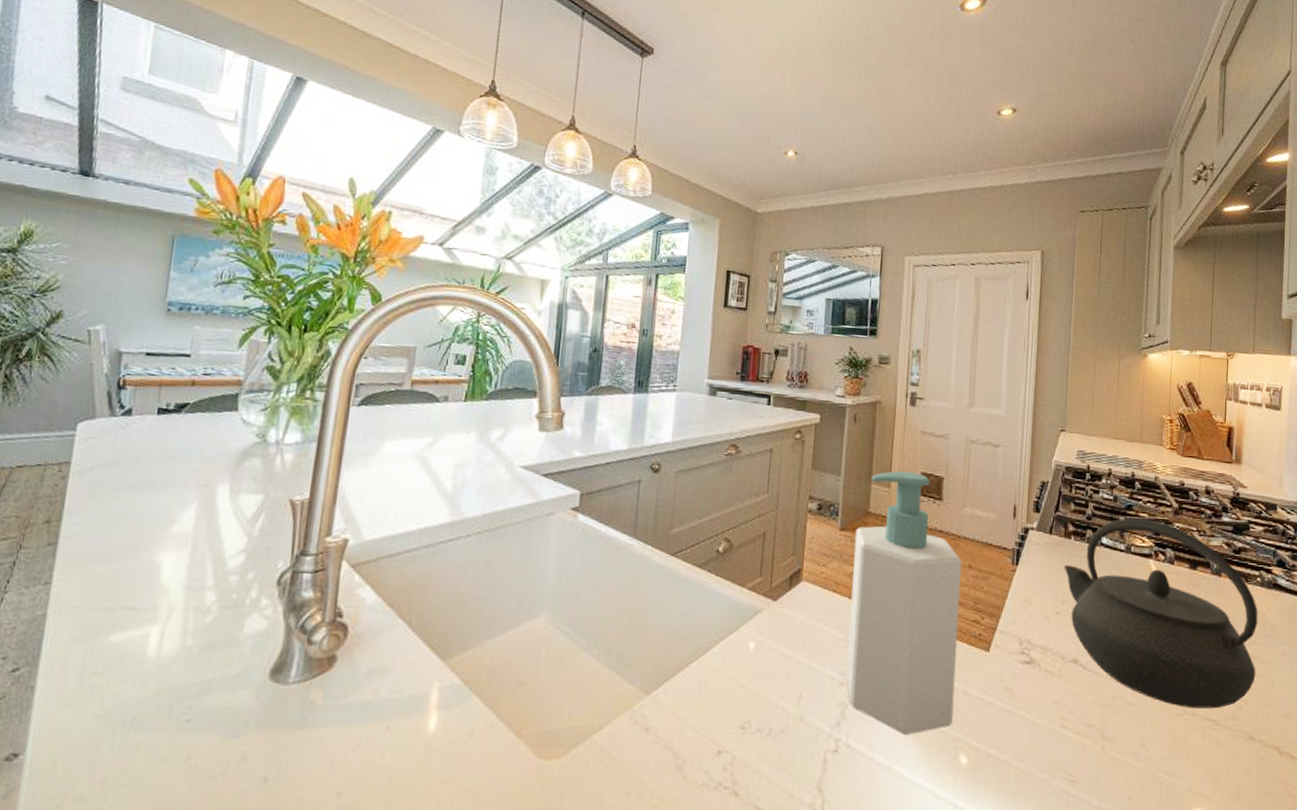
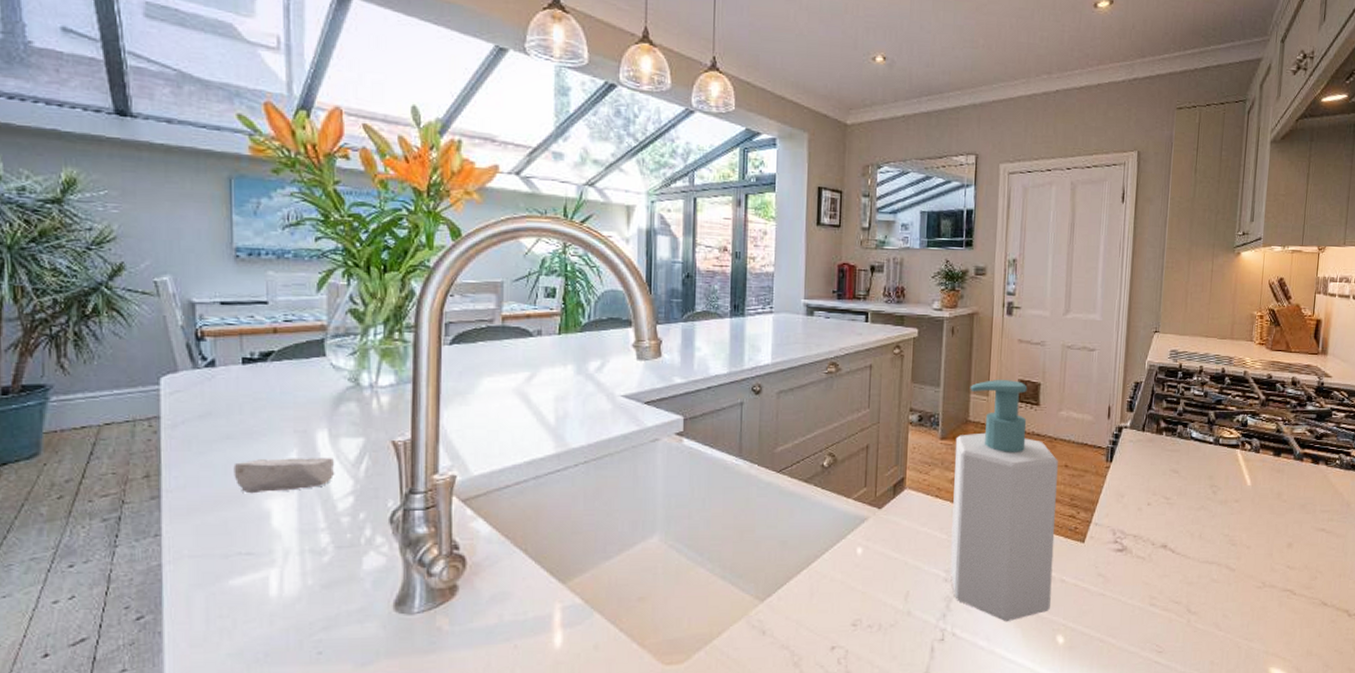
soap bar: none [131,511,231,546] -> present [233,458,335,494]
kettle: present [1064,518,1258,709] -> none [1155,412,1336,581]

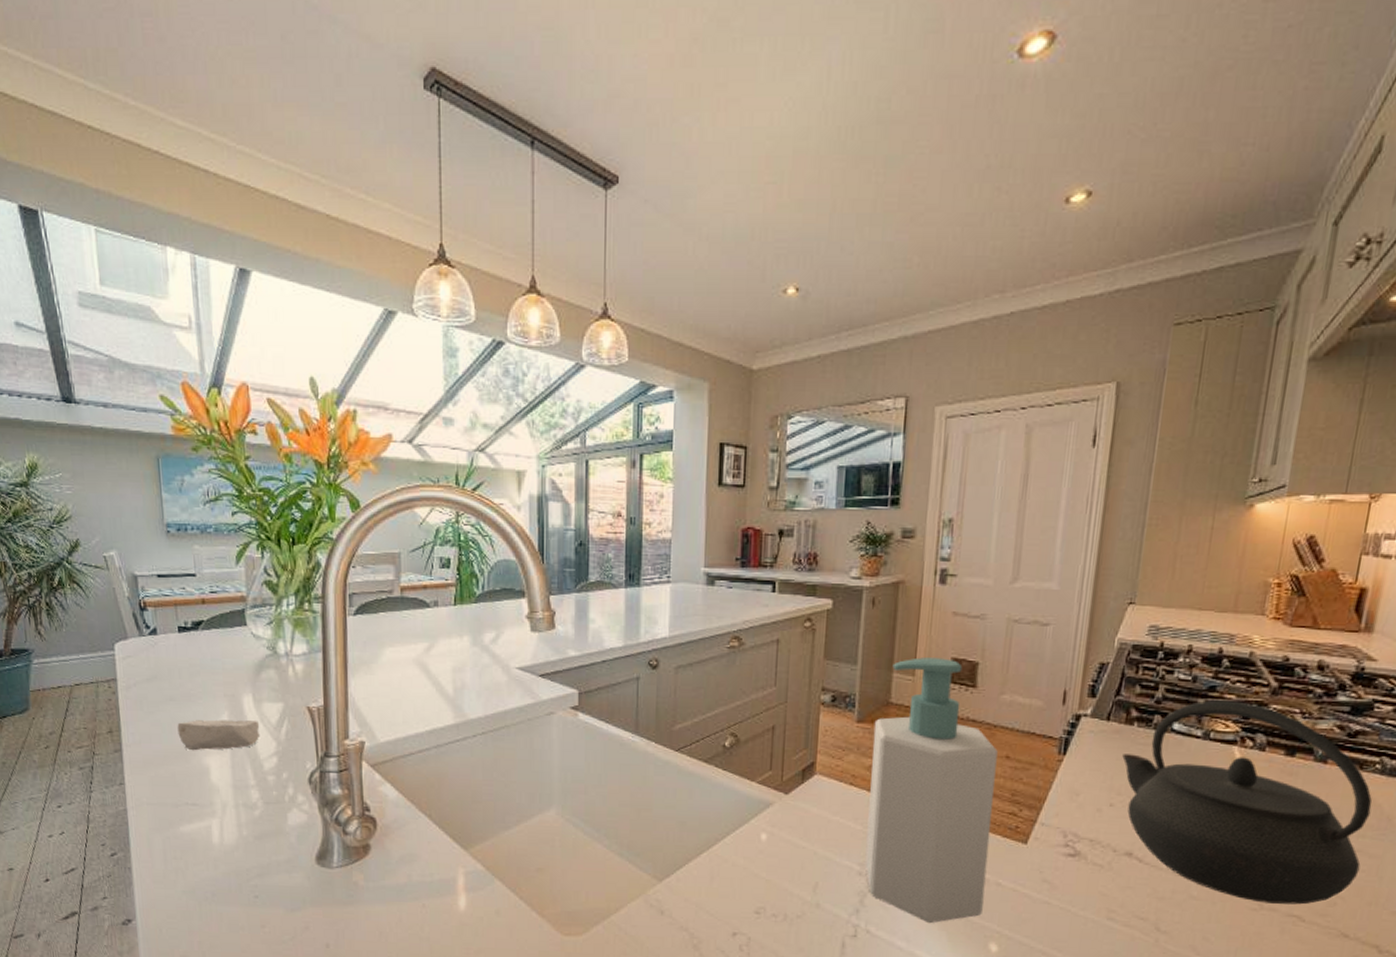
kettle: none [1155,412,1336,581] -> present [1122,700,1373,905]

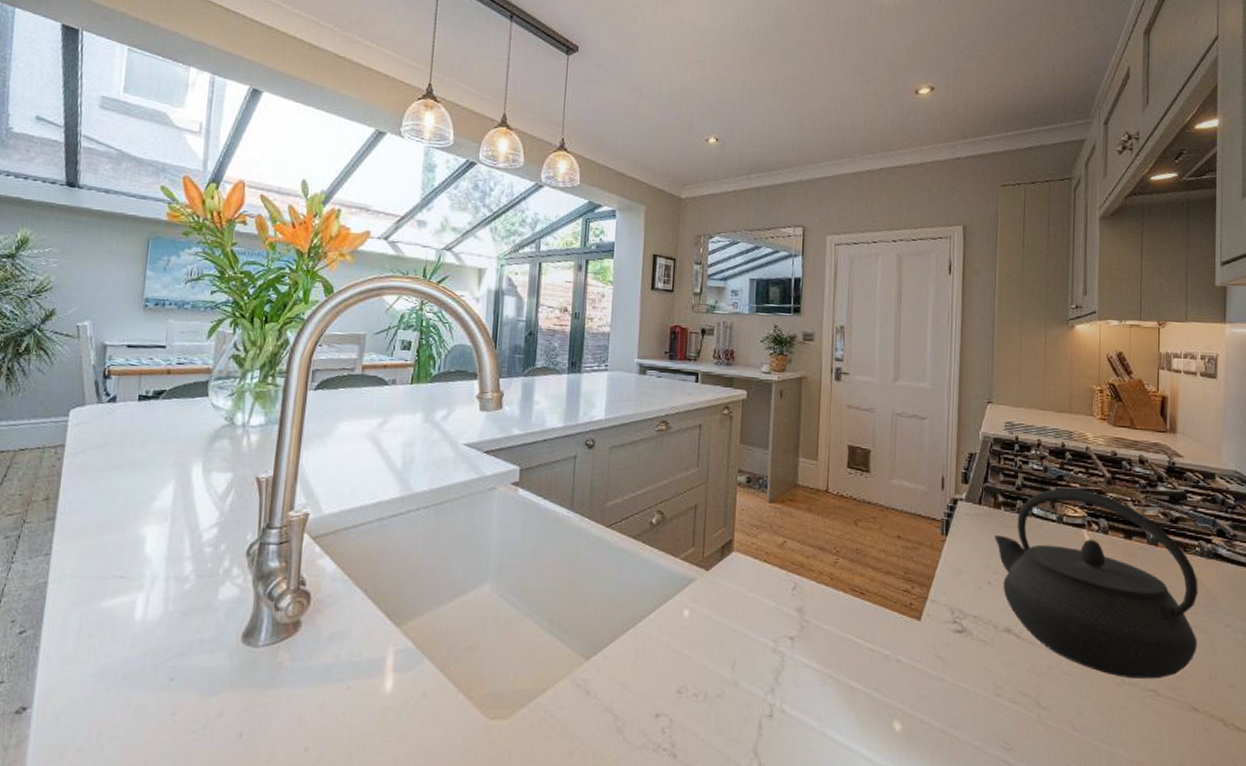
soap bar: present [177,719,261,751] -> none [118,488,205,521]
soap bottle: present [864,657,998,924] -> none [778,444,891,702]

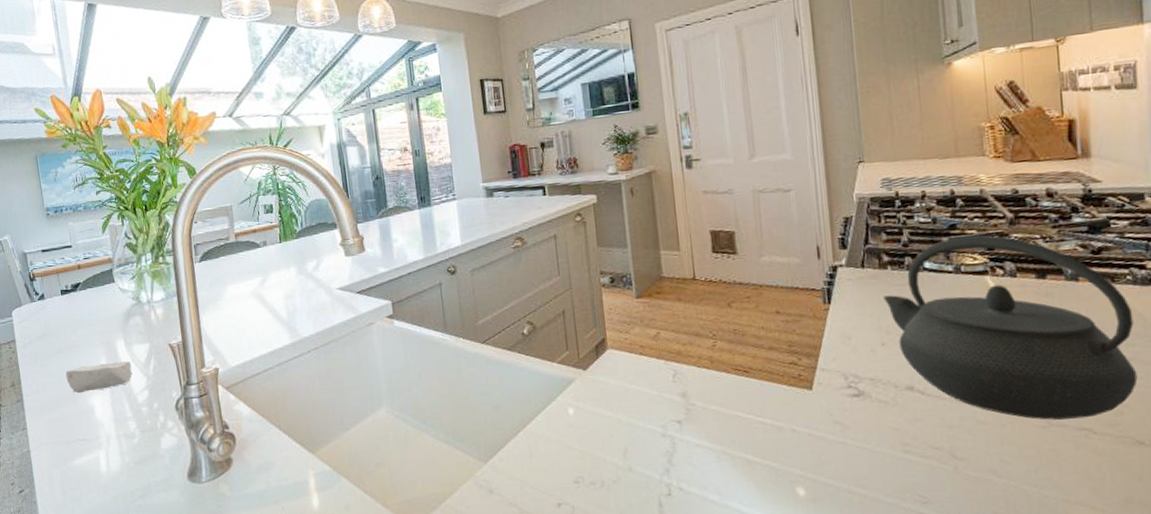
soap bar: none [118,488,205,521] -> present [65,361,133,394]

